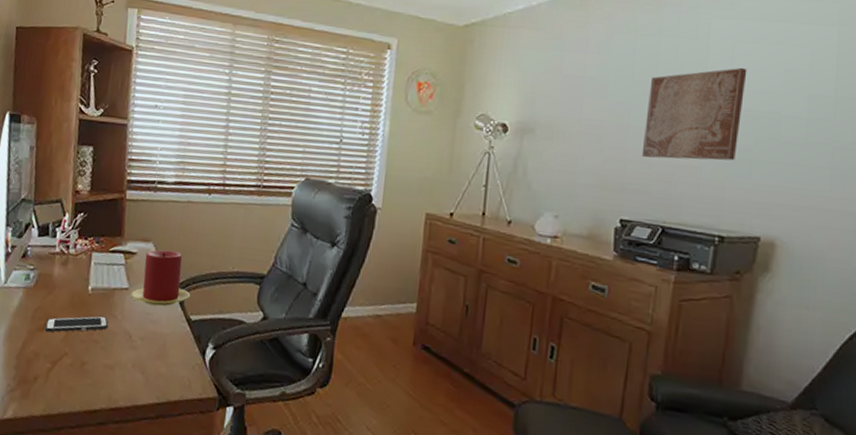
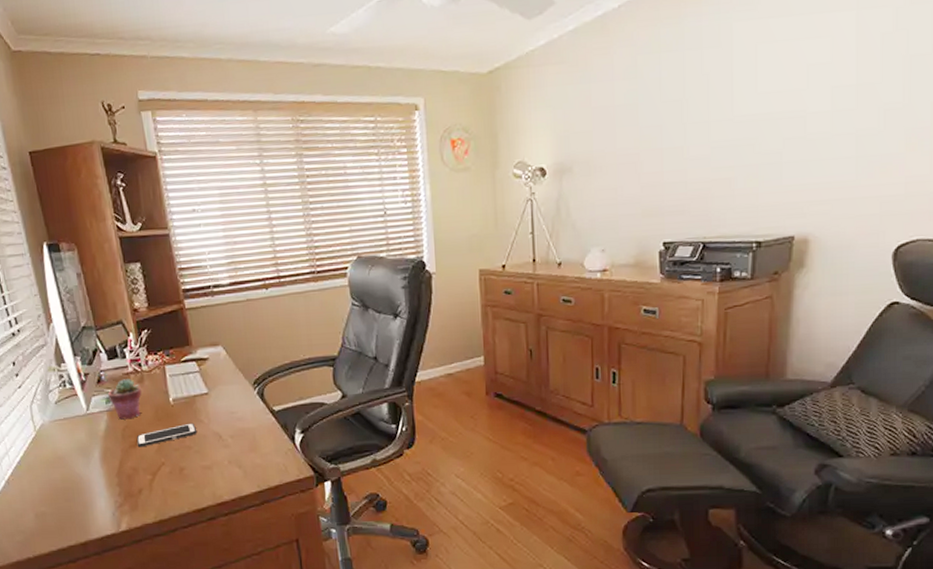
potted succulent: none [29,258,63,301] -> present [108,379,142,420]
candle: present [130,249,191,306] -> none [212,349,270,404]
wall art: present [641,67,747,161] -> none [677,69,771,177]

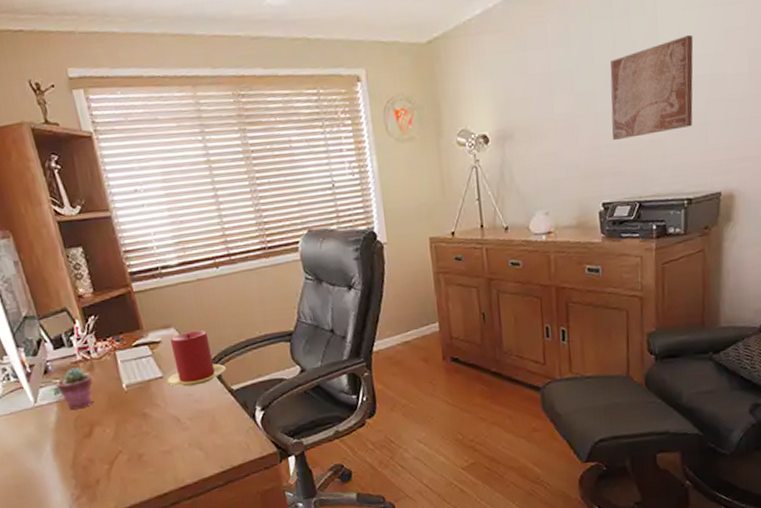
cell phone: present [136,423,197,448] -> none [90,408,154,437]
candle: none [212,349,270,404] -> present [167,330,227,387]
wall art: none [677,69,771,177] -> present [610,34,694,140]

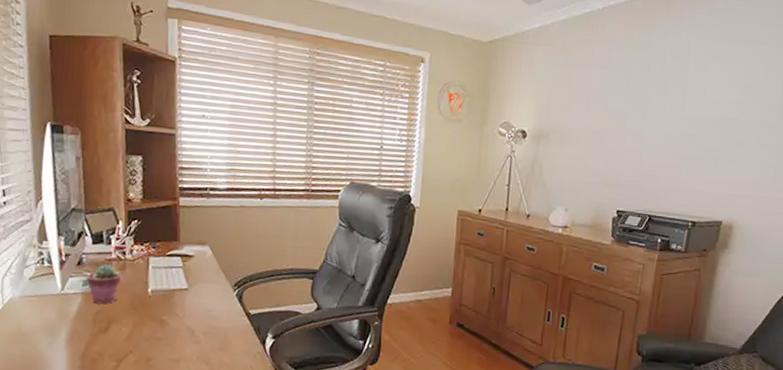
candle: present [167,330,227,387] -> none [191,251,249,303]
wall art: present [610,34,694,140] -> none [634,81,717,160]

